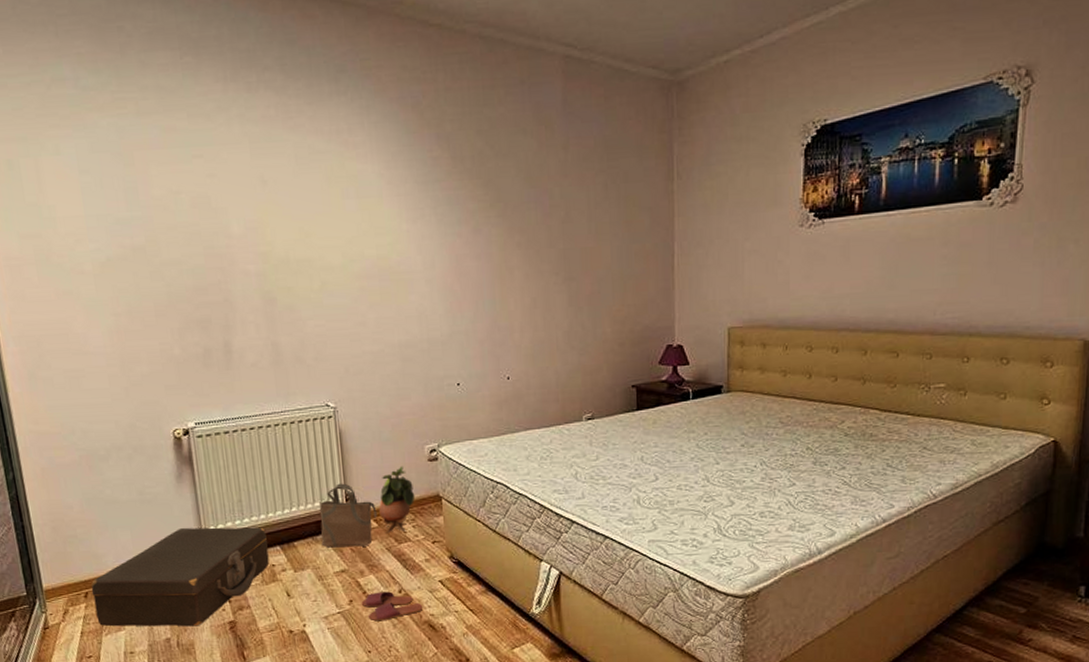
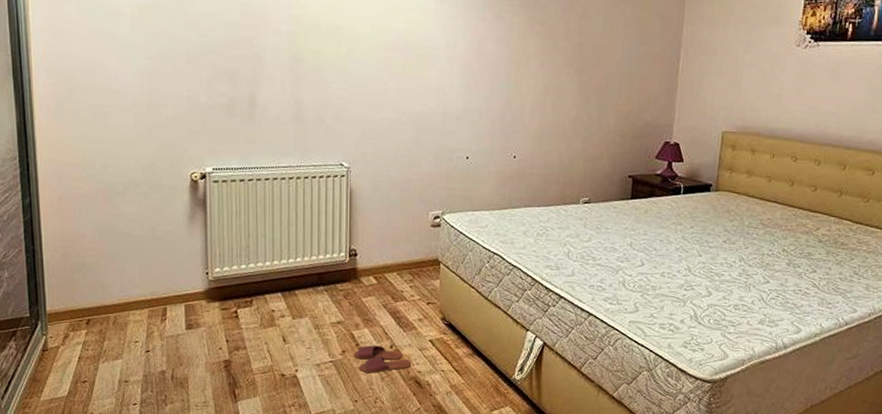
suitcase: present [91,527,270,627] -> none [93,267,269,362]
tote bag: present [319,483,377,547] -> none [321,239,377,301]
potted plant: present [379,466,415,534] -> none [380,228,416,291]

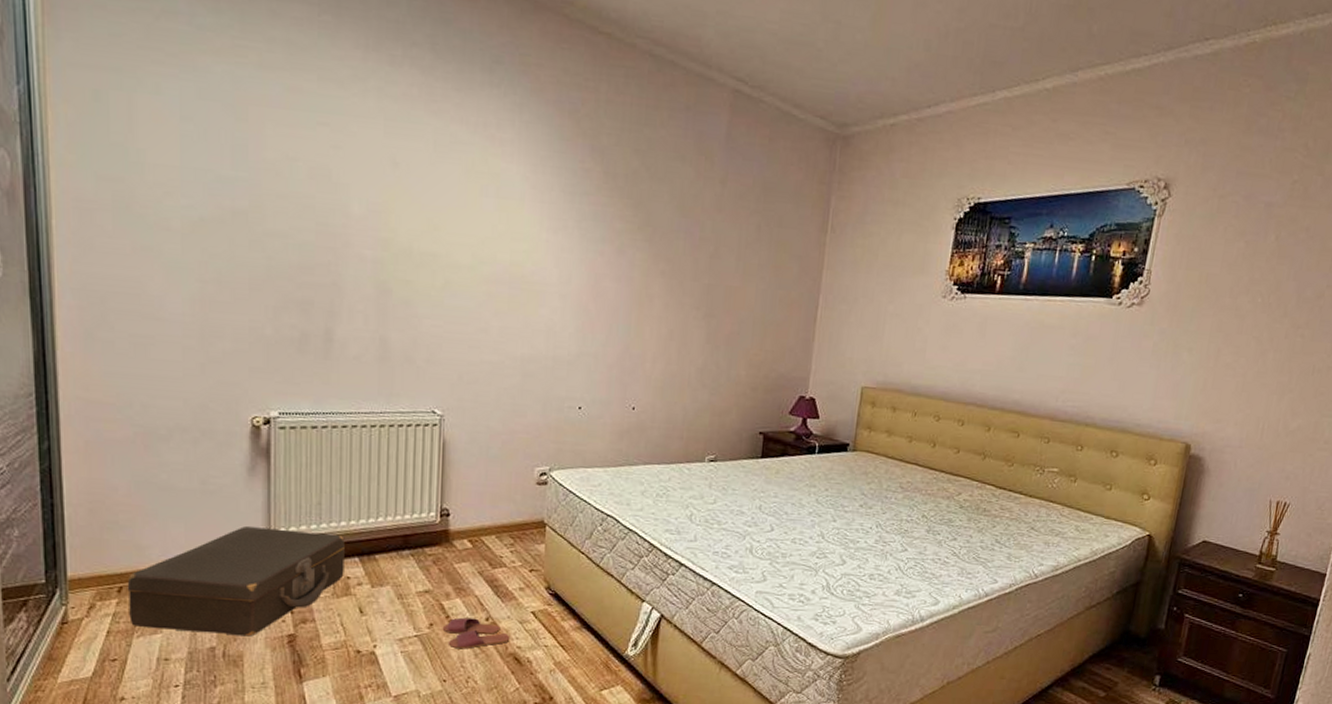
suitcase: none [93,267,269,362] -> present [127,526,345,637]

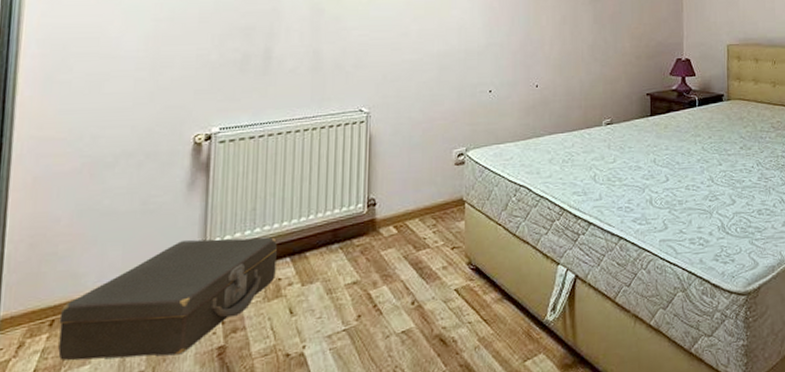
slippers: present [442,617,509,649] -> none [370,303,434,338]

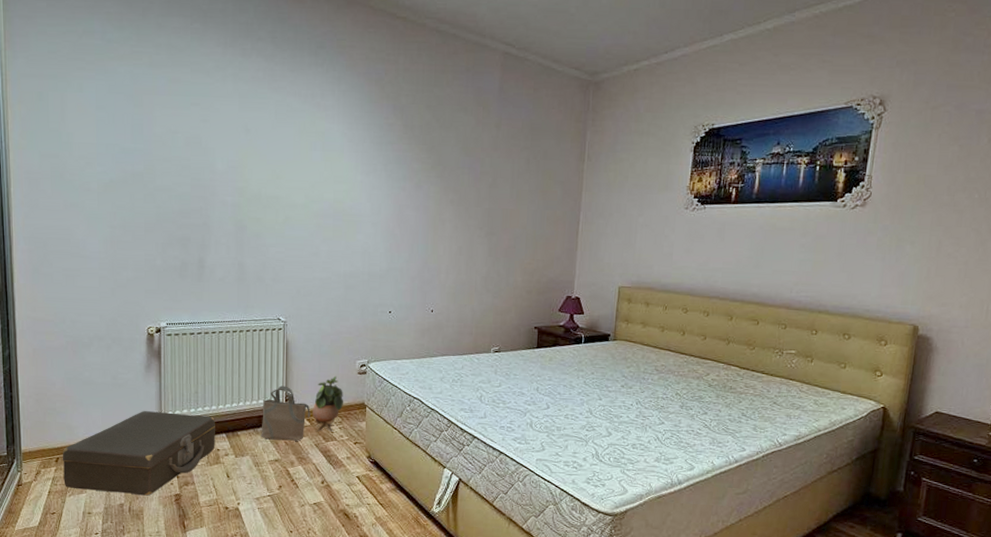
tote bag: none [335,188,398,257] -> present [261,385,310,441]
potted plant: none [401,170,439,241] -> present [313,376,344,432]

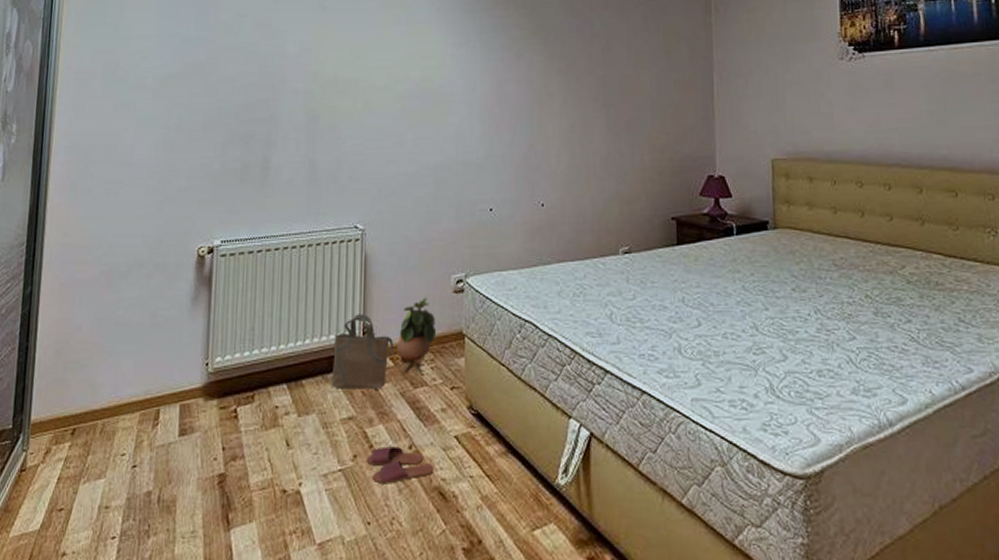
suitcase: present [62,411,215,496] -> none [78,358,274,478]
slippers: none [289,481,340,506] -> present [366,446,433,484]

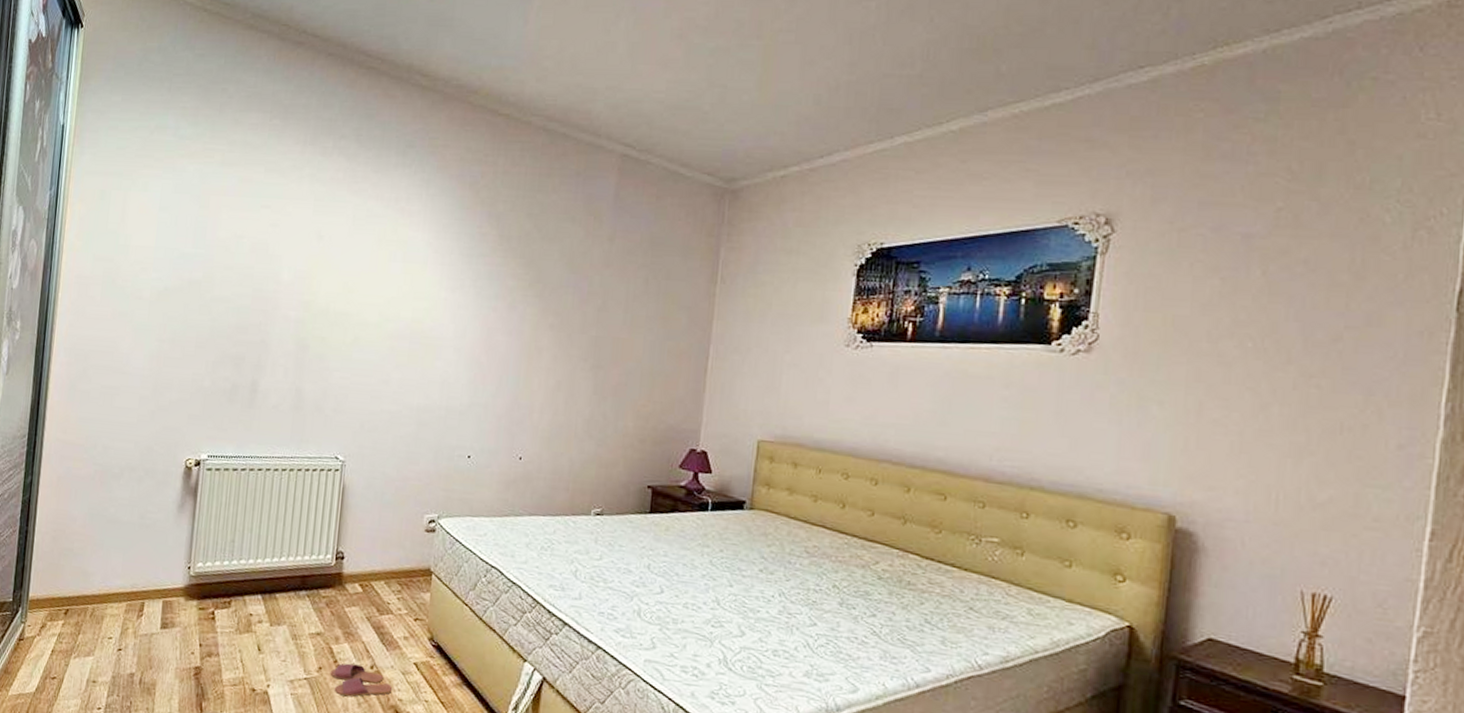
tote bag: present [331,314,394,389] -> none [302,539,364,612]
potted plant: present [397,297,437,375] -> none [366,532,406,603]

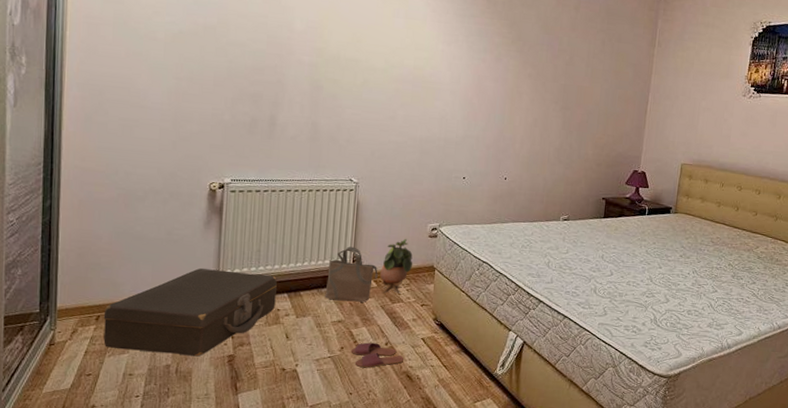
suitcase: none [70,559,251,666] -> present [103,268,277,357]
tote bag: none [302,539,364,612] -> present [325,246,378,303]
potted plant: none [366,532,406,603] -> present [380,238,413,294]

